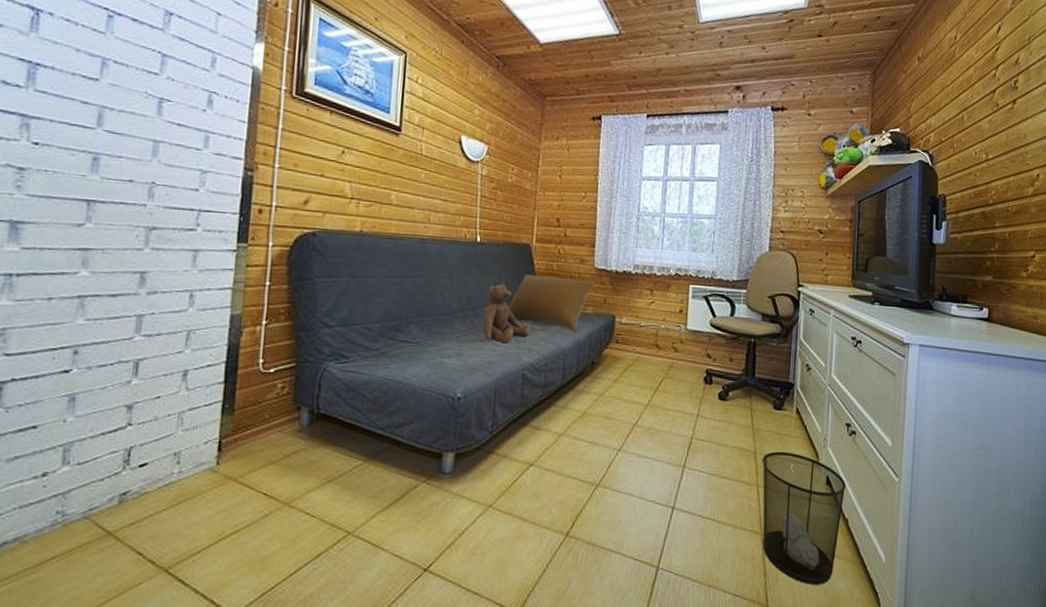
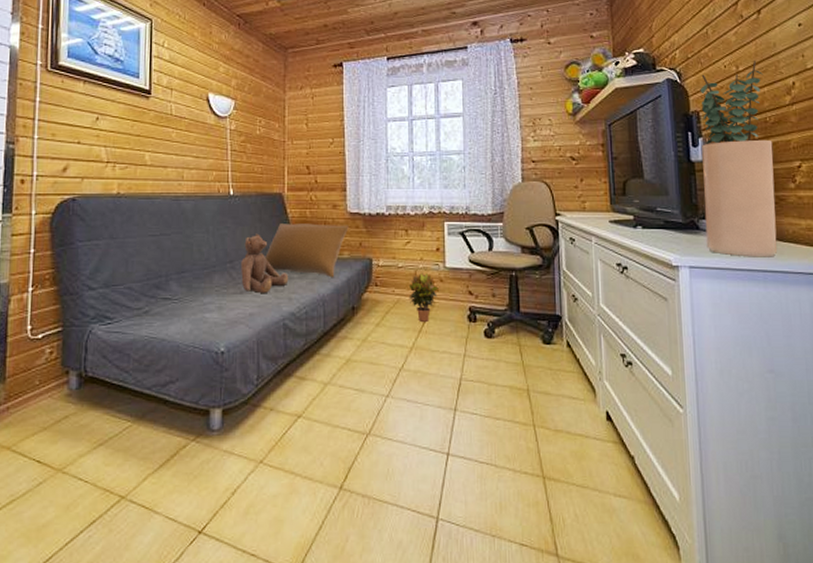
potted plant: none [648,332,678,381] -> present [408,272,439,322]
waste bin: present [762,451,846,585] -> none [536,387,628,530]
vase: none [938,150,1011,341] -> present [700,61,778,257]

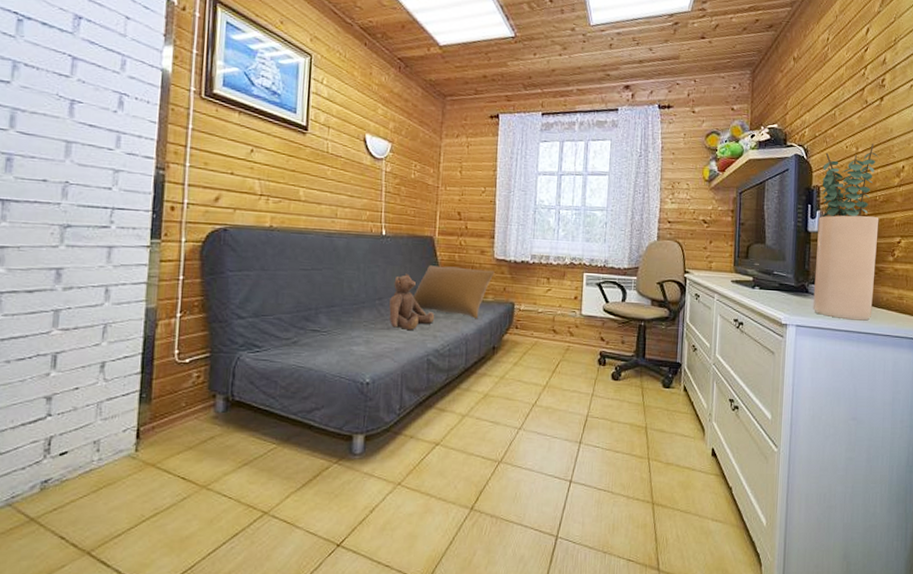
potted plant: present [408,272,439,322] -> none [545,318,574,363]

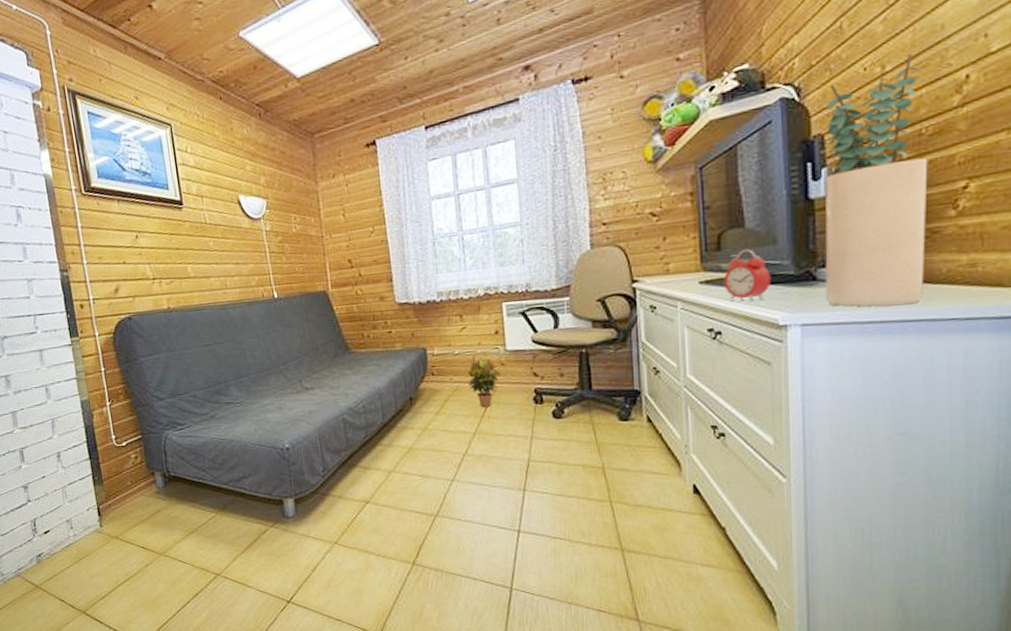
teddy bear: present [389,273,435,331] -> none [294,333,343,392]
cushion: present [413,265,495,319] -> none [317,316,399,371]
potted plant: none [545,318,574,363] -> present [467,357,500,407]
alarm clock: none [748,261,780,303] -> present [723,249,771,302]

